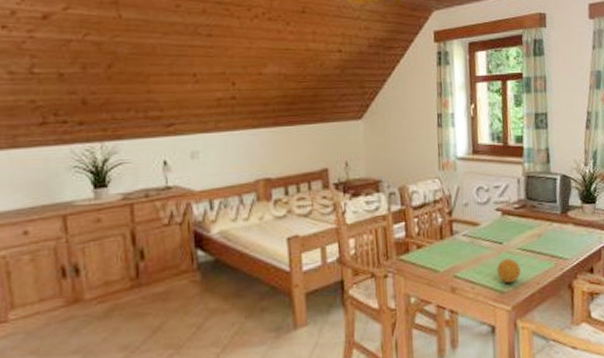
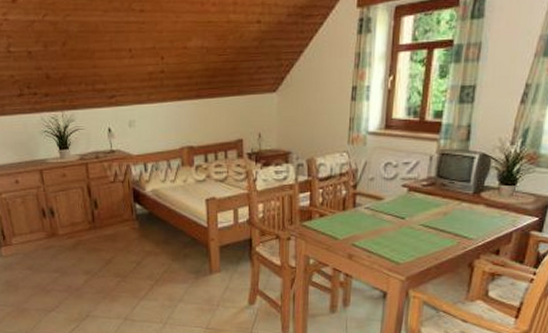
fruit: present [497,259,521,284] -> none [395,234,420,257]

